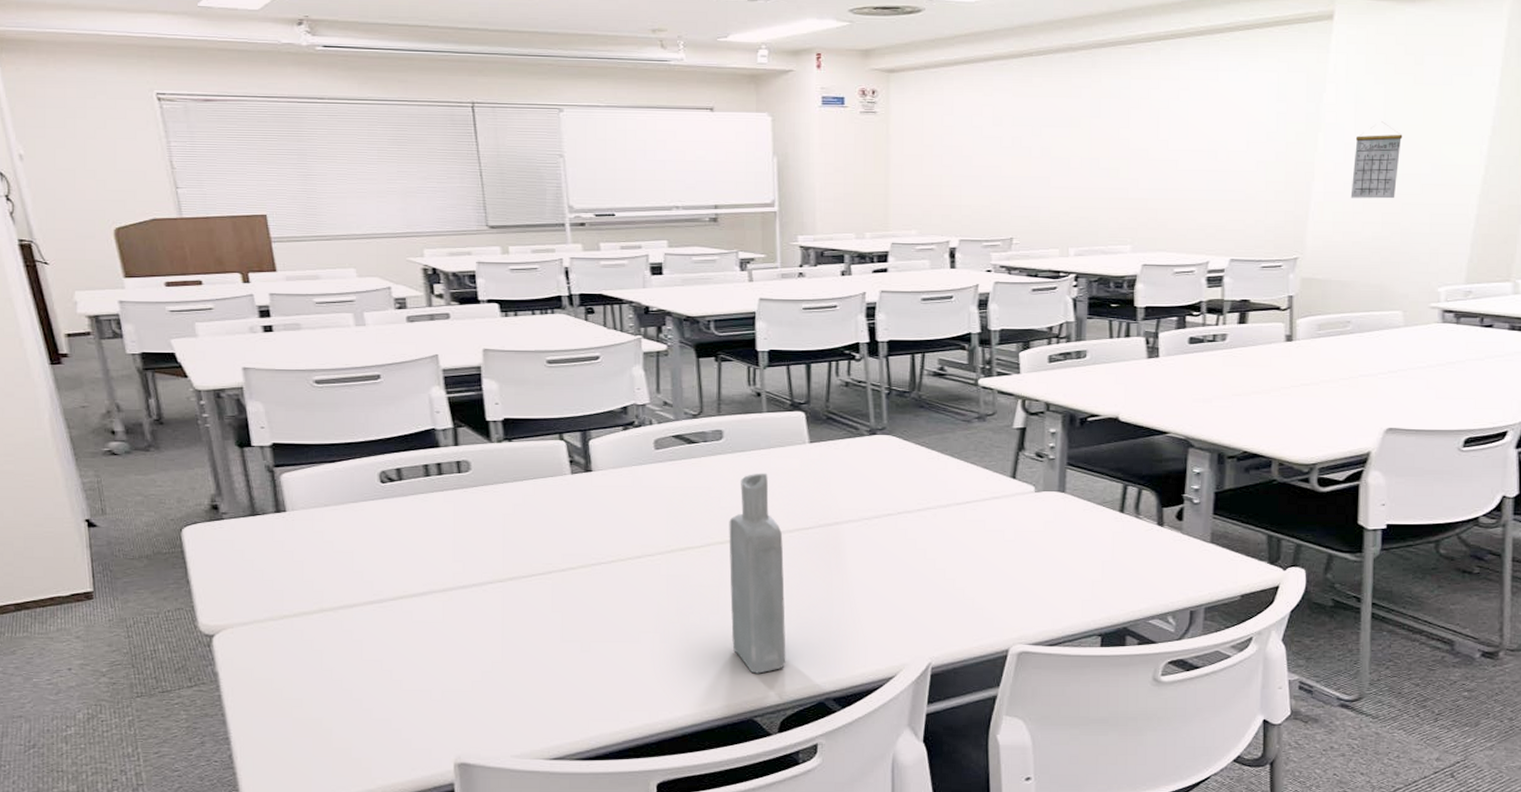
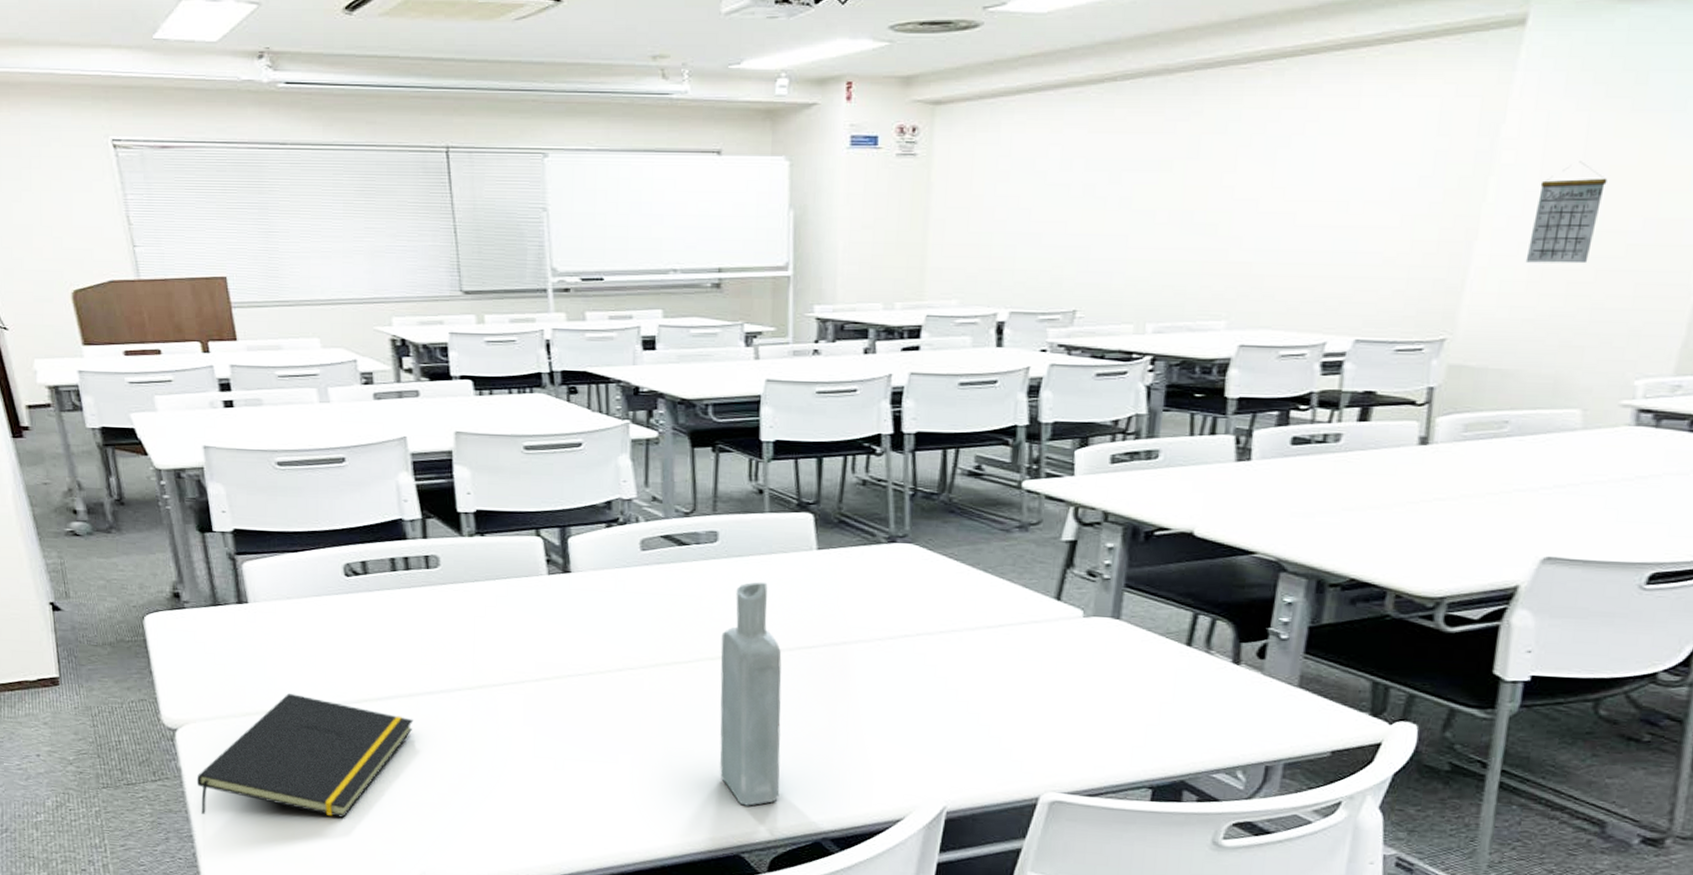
notepad: none [233,594,447,716] -> present [196,692,413,818]

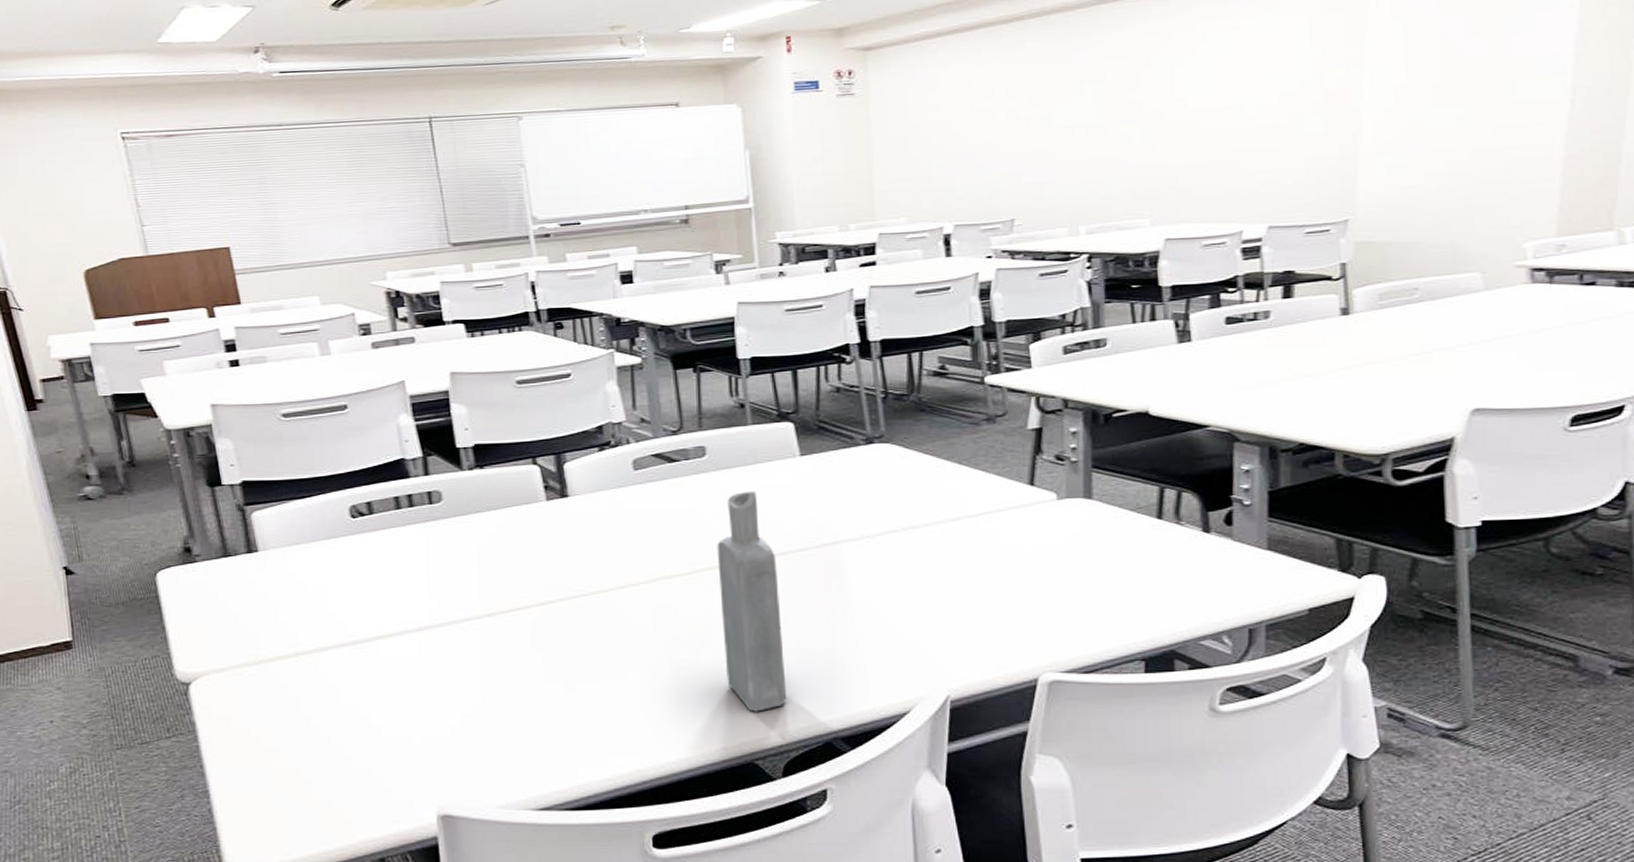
notepad: present [196,692,413,818] -> none [211,637,424,768]
calendar: present [1525,161,1608,264] -> none [1407,58,1466,148]

